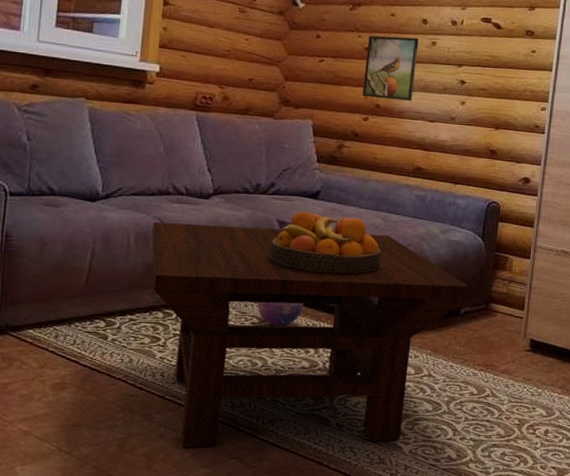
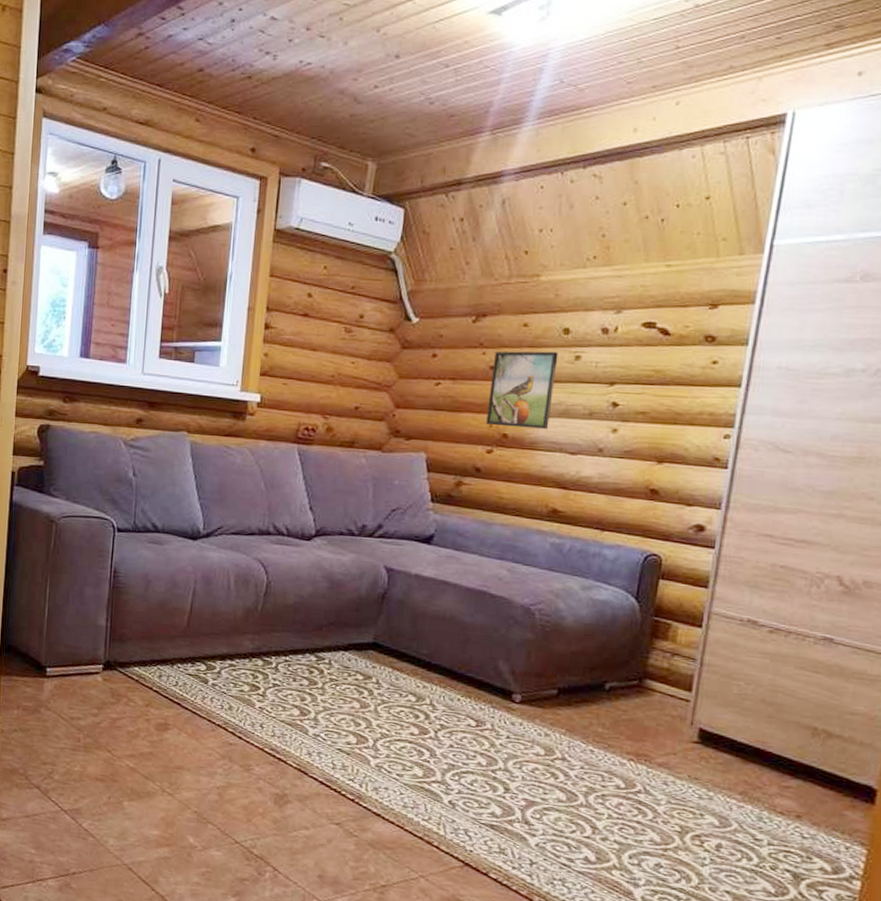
coffee table: present [152,221,469,447] -> none [251,563,617,830]
decorative ball: present [257,301,304,326] -> none [361,656,414,686]
fruit bowl: present [268,211,381,274] -> none [374,557,506,633]

